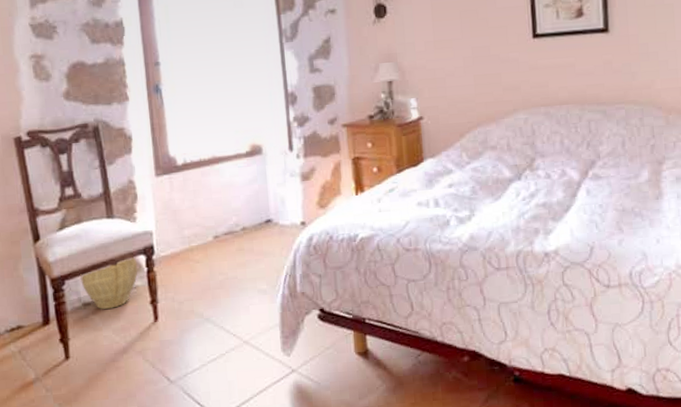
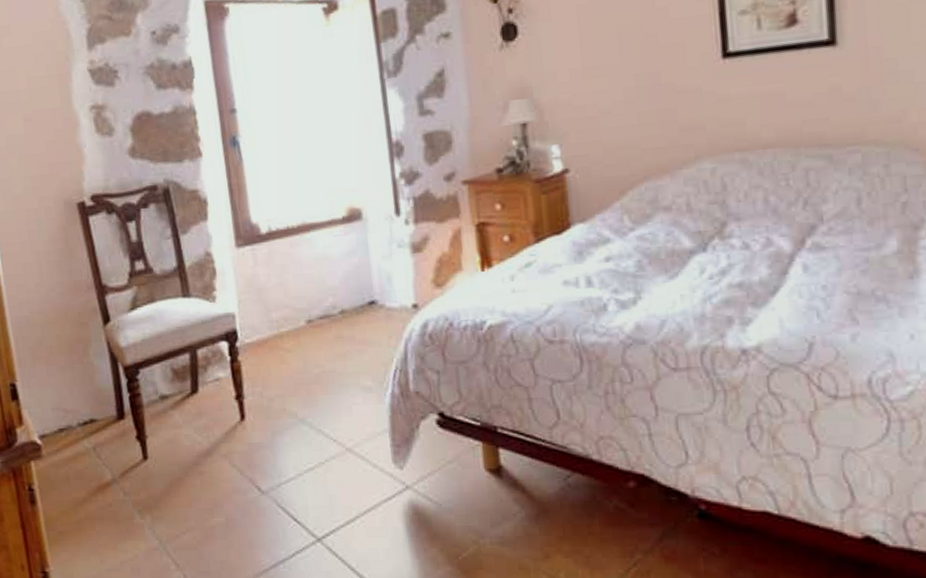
woven basket: present [80,257,138,309] -> none [156,343,220,404]

